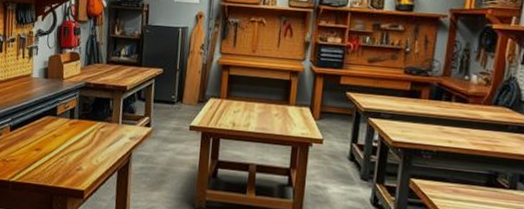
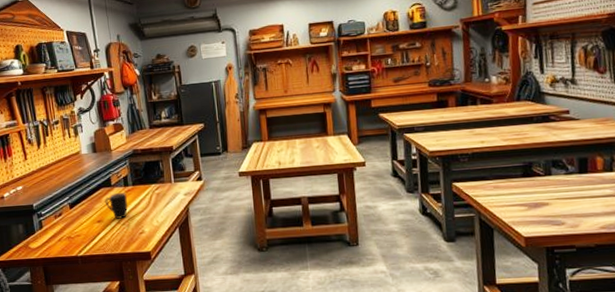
mug: none [47,124,71,152] -> present [105,193,128,220]

